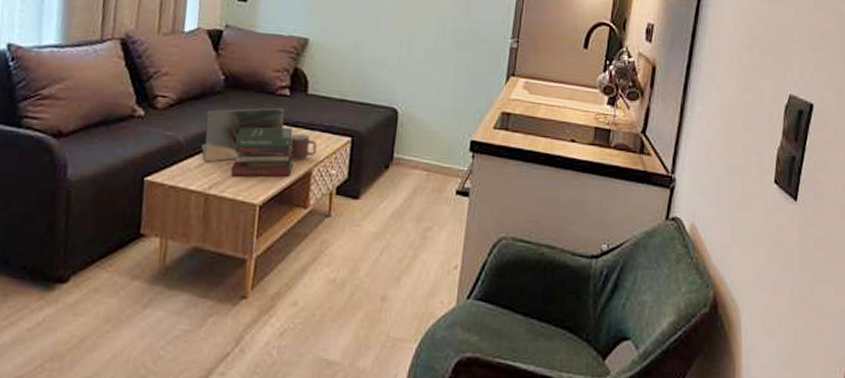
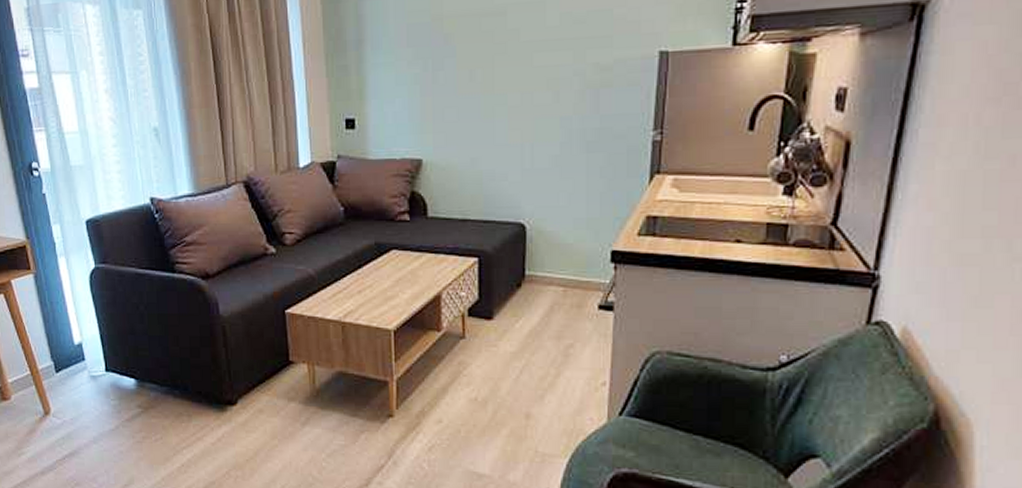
laptop: present [201,107,285,162] -> none [331,234,407,292]
books: present [231,126,294,178] -> none [362,252,421,304]
mug: present [288,133,318,161] -> none [415,258,444,285]

